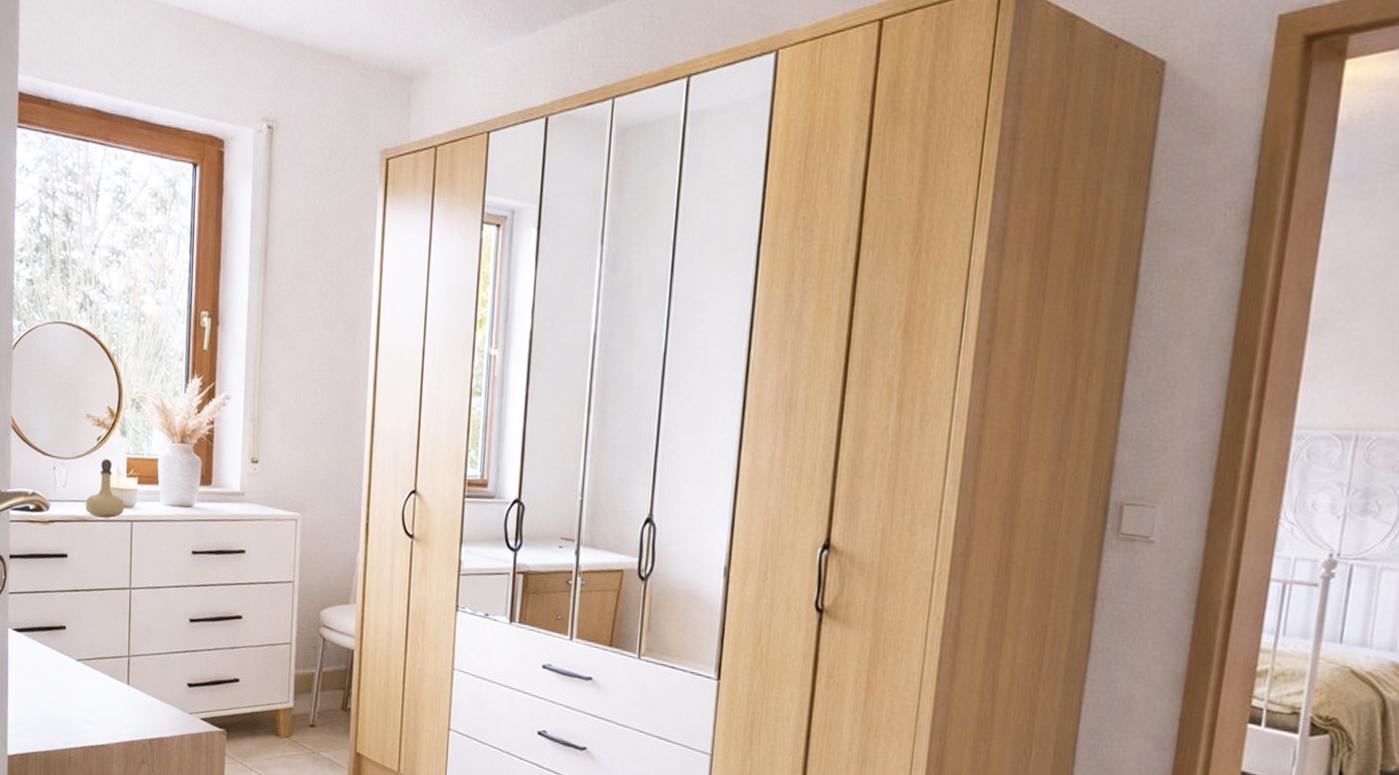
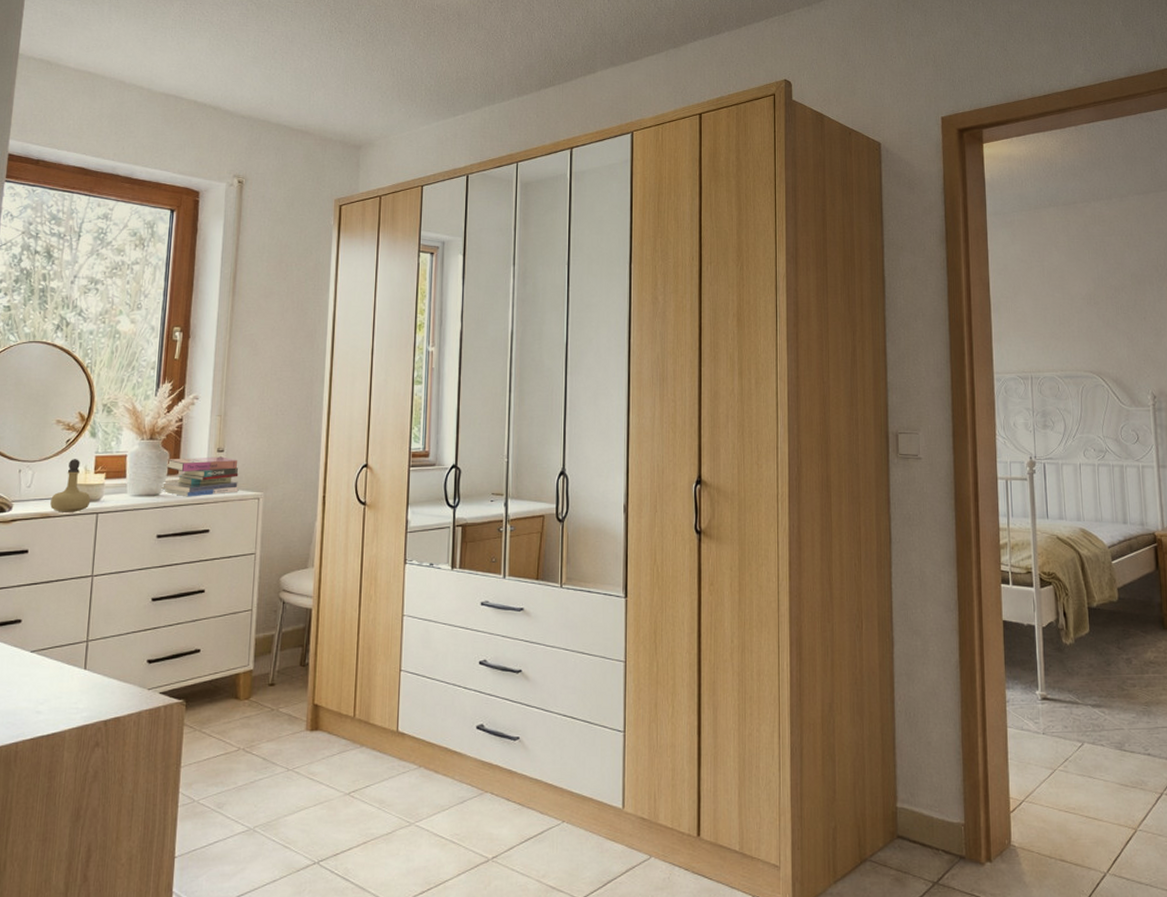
books: none [193,466,275,512] -> present [160,456,239,497]

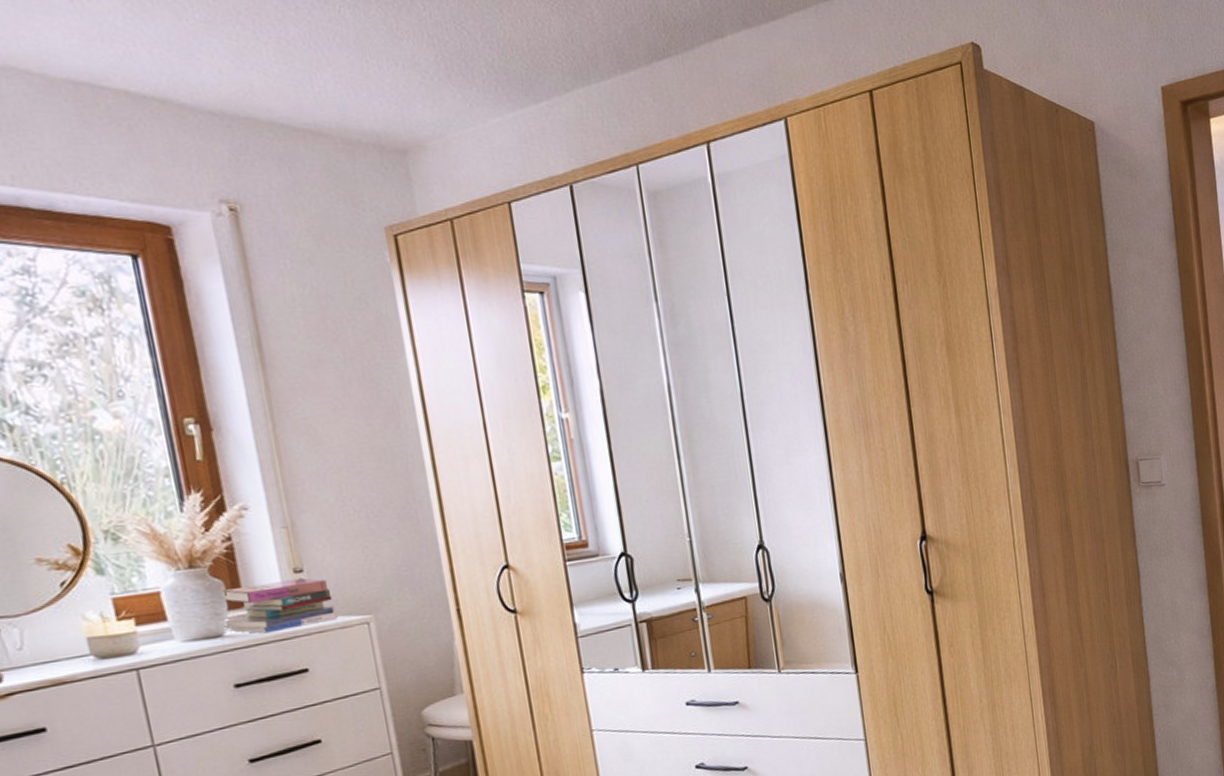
perfume bottle: present [50,459,91,512] -> none [59,605,123,676]

